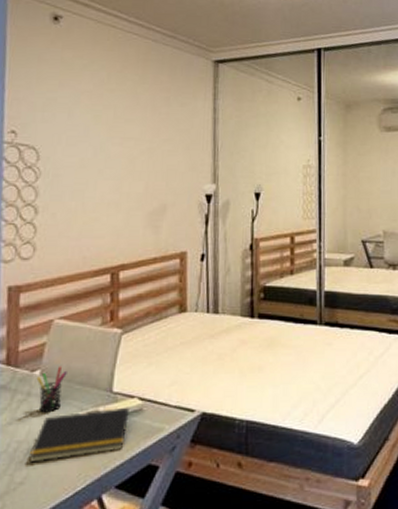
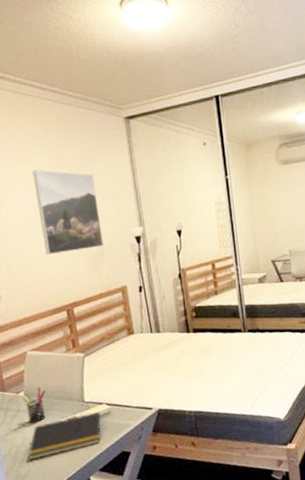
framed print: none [98,107,169,205] -> present [32,170,104,255]

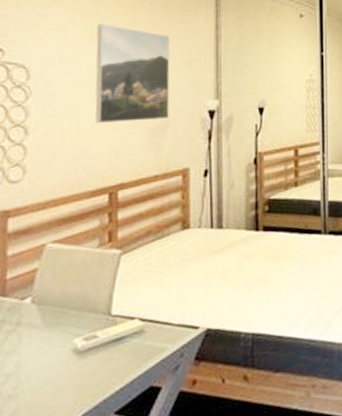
pen holder: present [22,386,46,423] -> none [26,291,61,342]
notepad: present [27,411,102,460] -> none [18,329,131,396]

